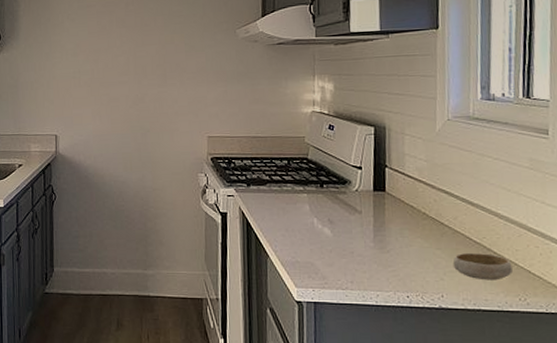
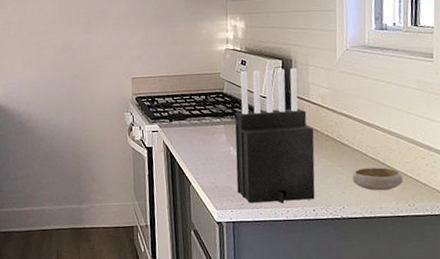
knife block: none [319,136,410,287] -> present [234,67,315,204]

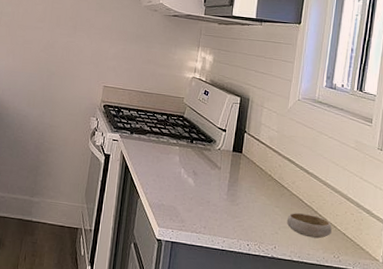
knife block: present [234,67,315,204] -> none [181,100,259,234]

